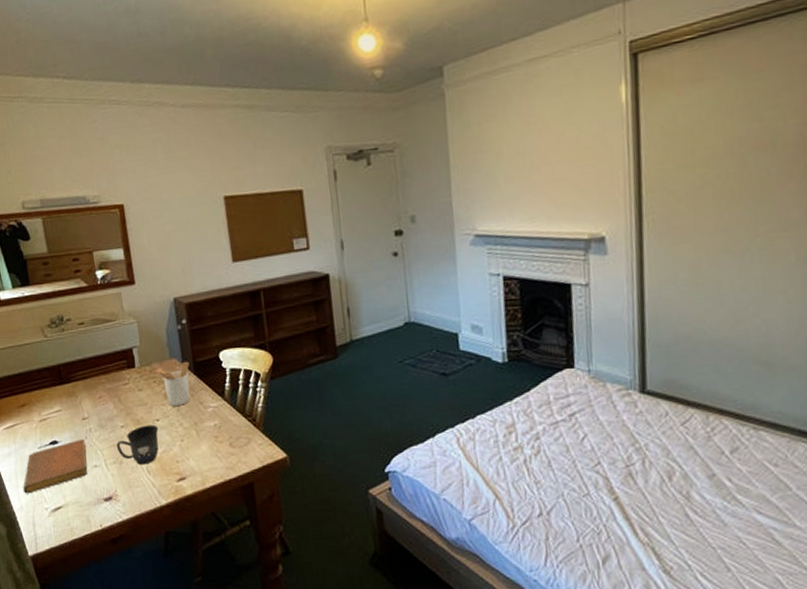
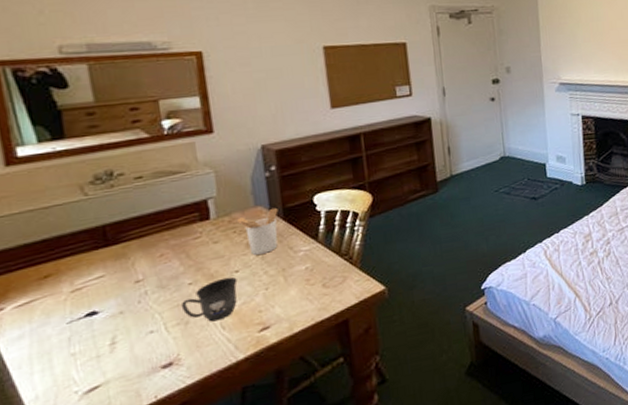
notebook: present [23,439,88,494] -> none [40,304,140,380]

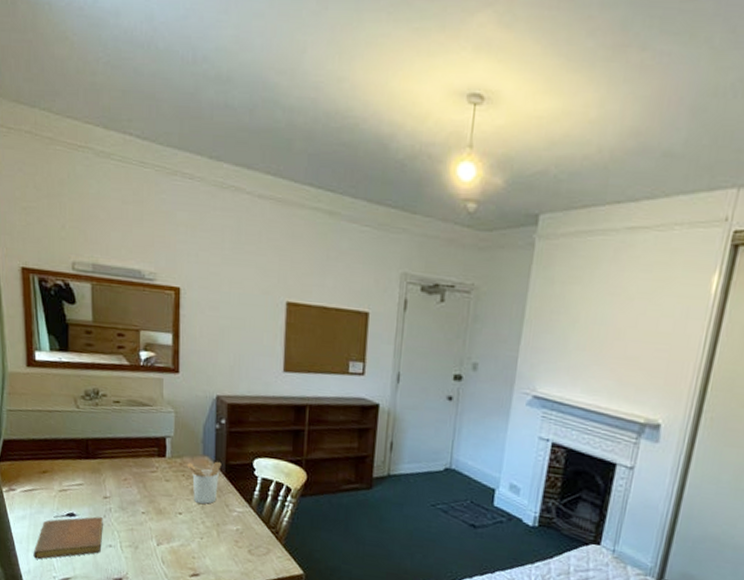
notebook: none [40,304,140,380] -> present [33,516,103,560]
mug: present [180,276,238,322] -> none [134,515,180,554]

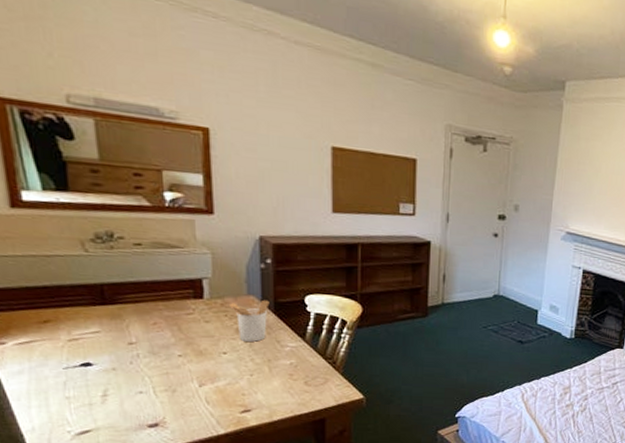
notebook: present [33,516,103,560] -> none [37,364,130,415]

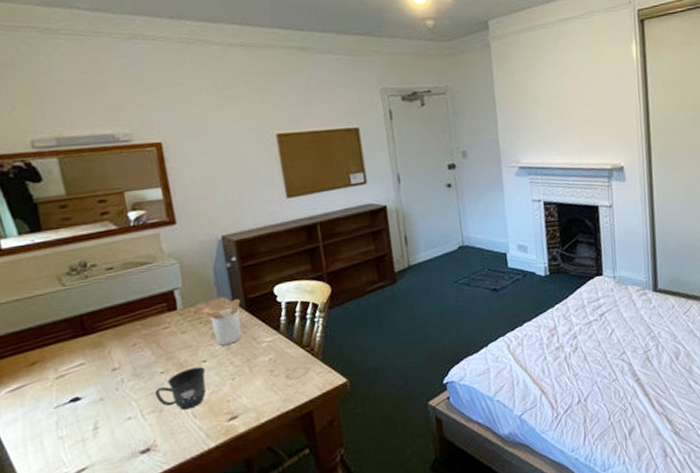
mug: none [169,356,225,395] -> present [154,366,206,410]

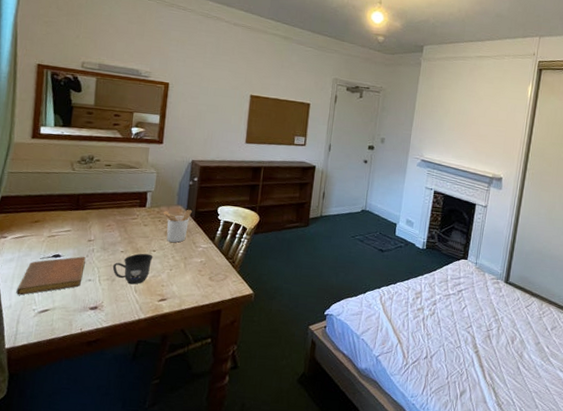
notebook: none [33,391,119,461] -> present [16,256,86,295]

